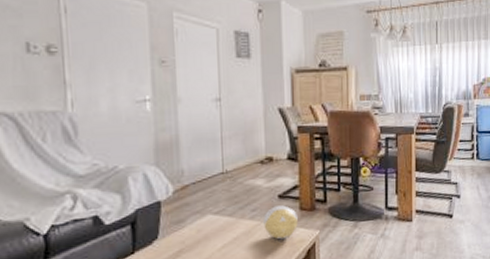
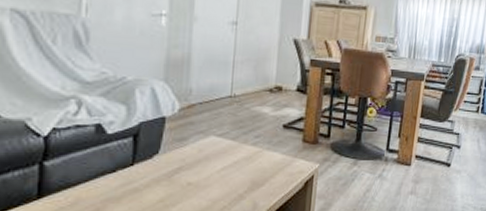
decorative ball: present [263,205,298,240] -> none [265,135,300,169]

